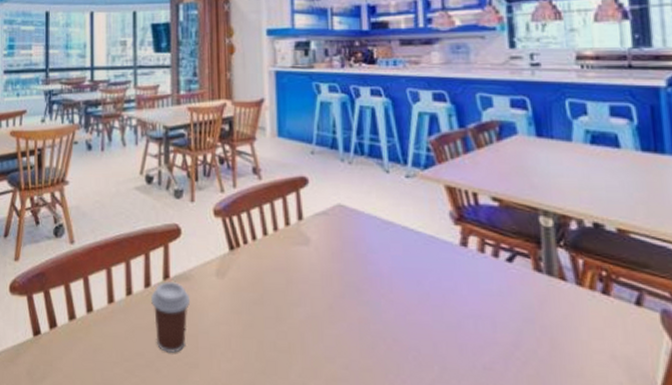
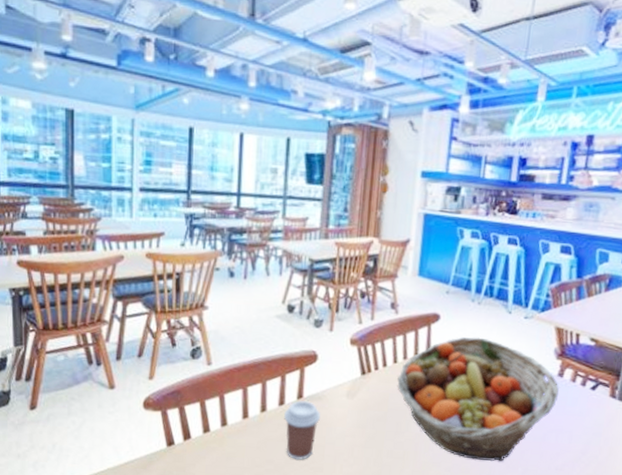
fruit basket: none [270,201,466,357] -> present [397,337,559,462]

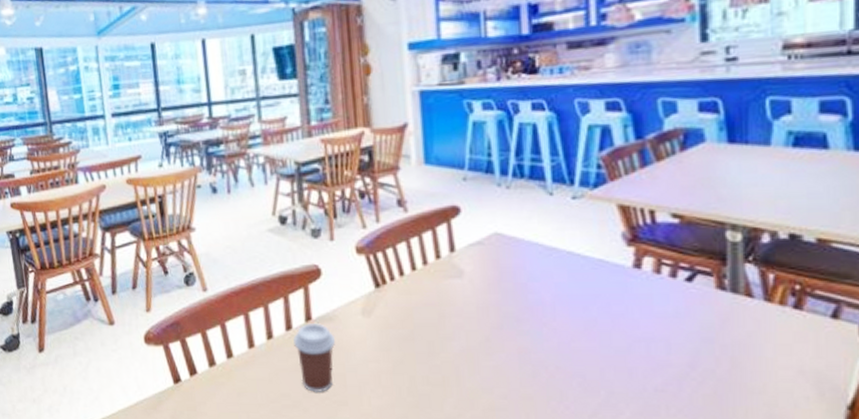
fruit basket: present [397,337,559,462] -> none [420,229,639,384]

